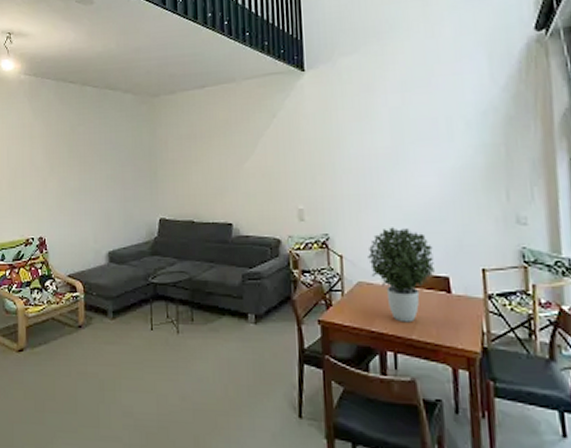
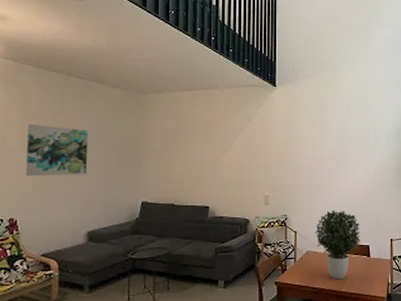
wall art: none [51,138,105,194] -> present [26,123,89,177]

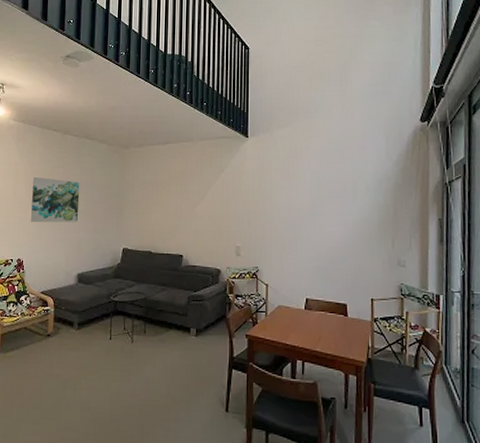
potted plant: present [315,210,360,280] -> none [287,264,336,338]

